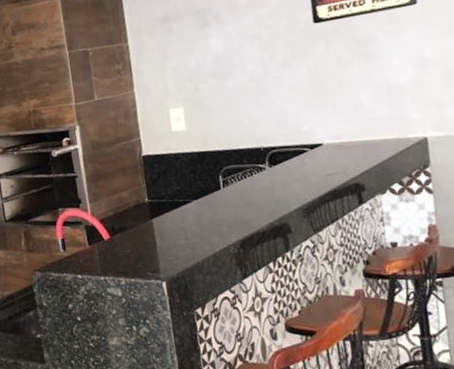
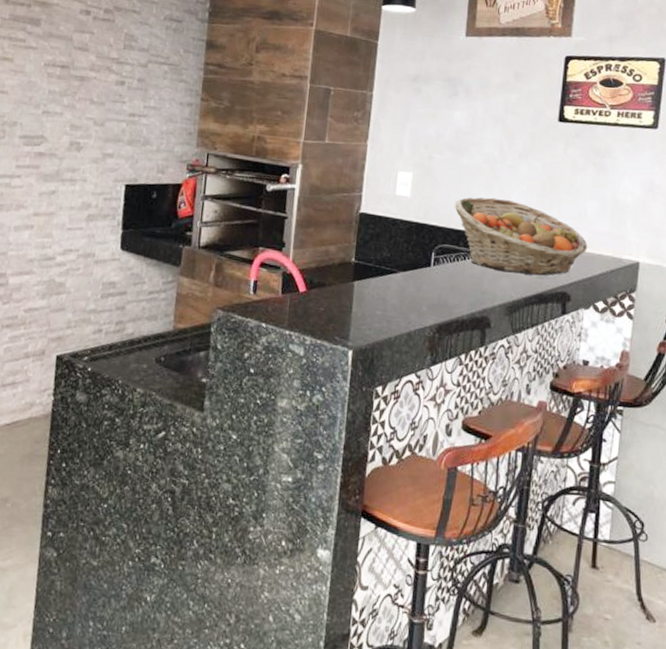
fruit basket: none [229,109,372,179] -> present [454,197,588,276]

